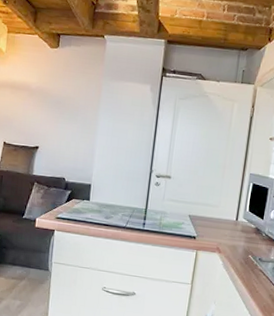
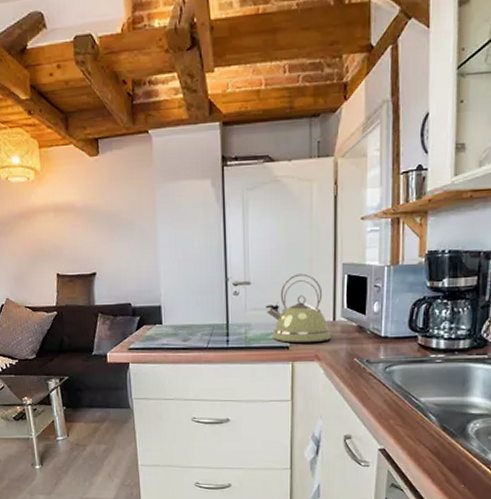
kettle: none [180,176,233,237] -> present [265,273,331,343]

